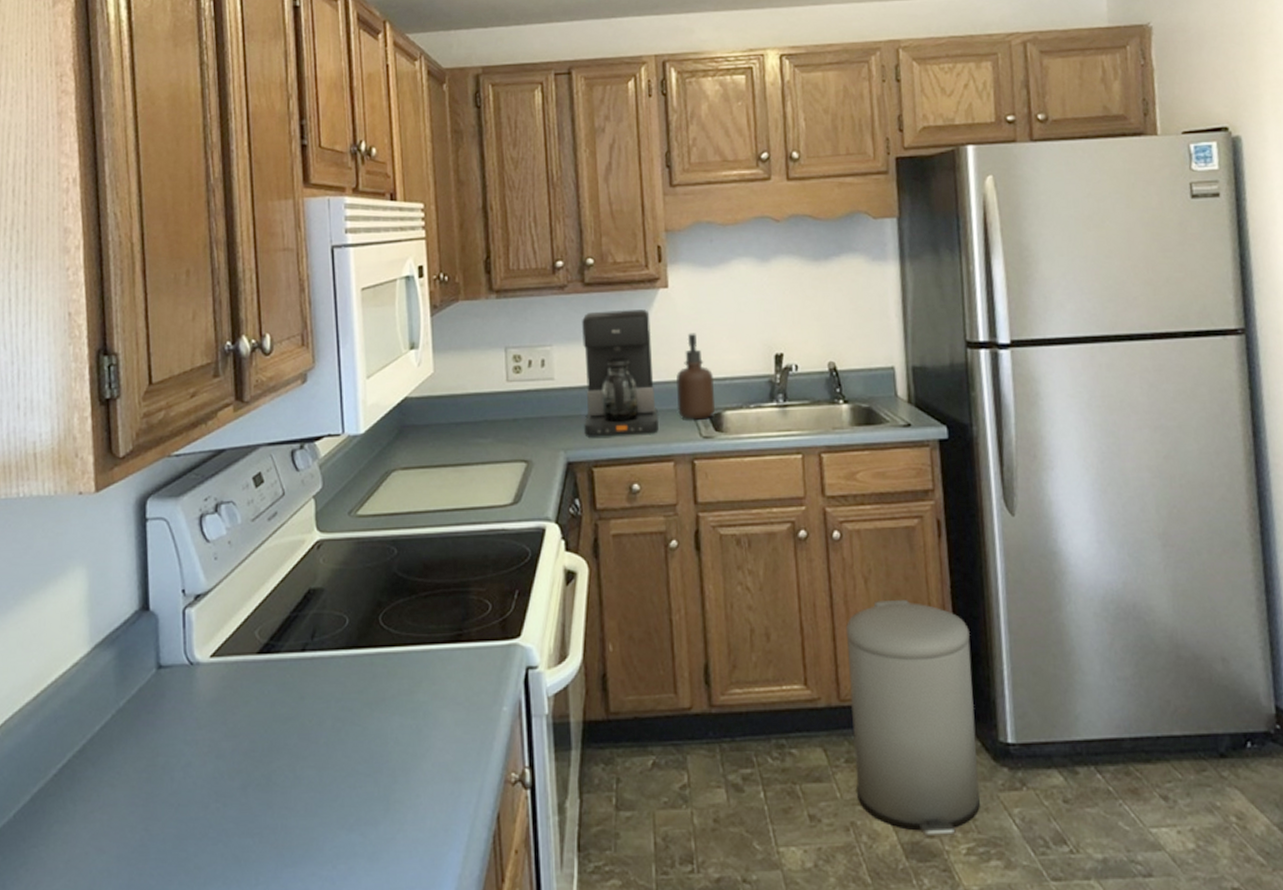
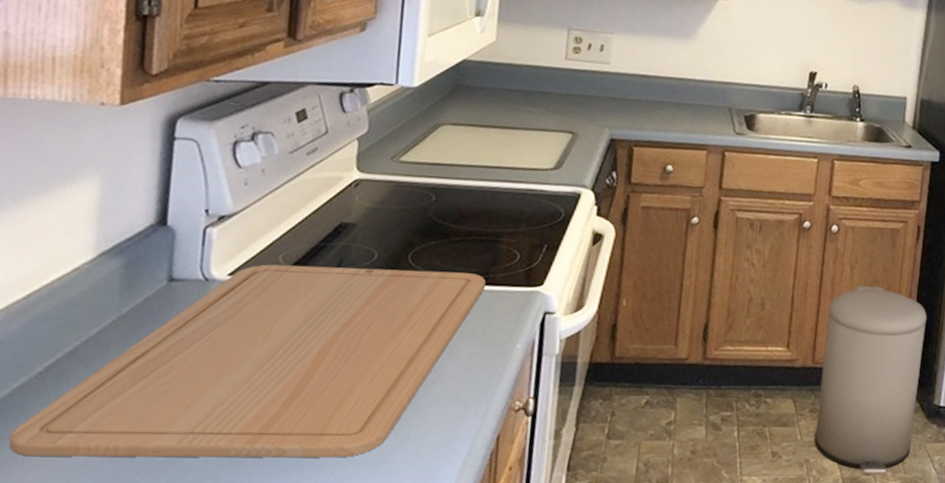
chopping board: none [35,630,460,865] -> present [9,264,486,458]
coffee maker: present [582,309,659,438] -> none [630,9,707,125]
soap dispenser: present [676,333,716,420] -> none [717,42,754,119]

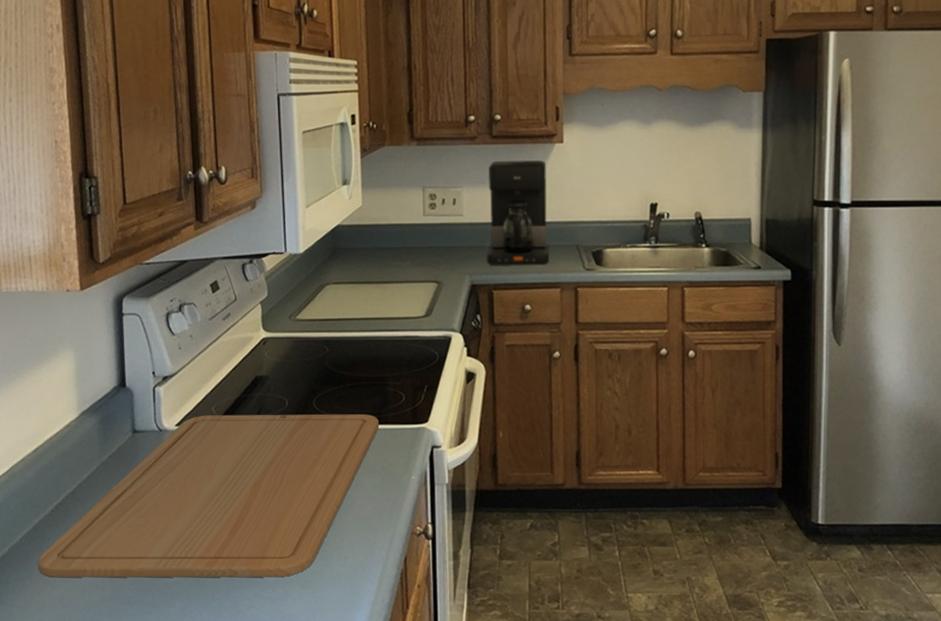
coffee maker: none [630,9,707,125] -> present [487,160,549,265]
pedal bin: present [814,285,927,475] -> none [693,408,795,592]

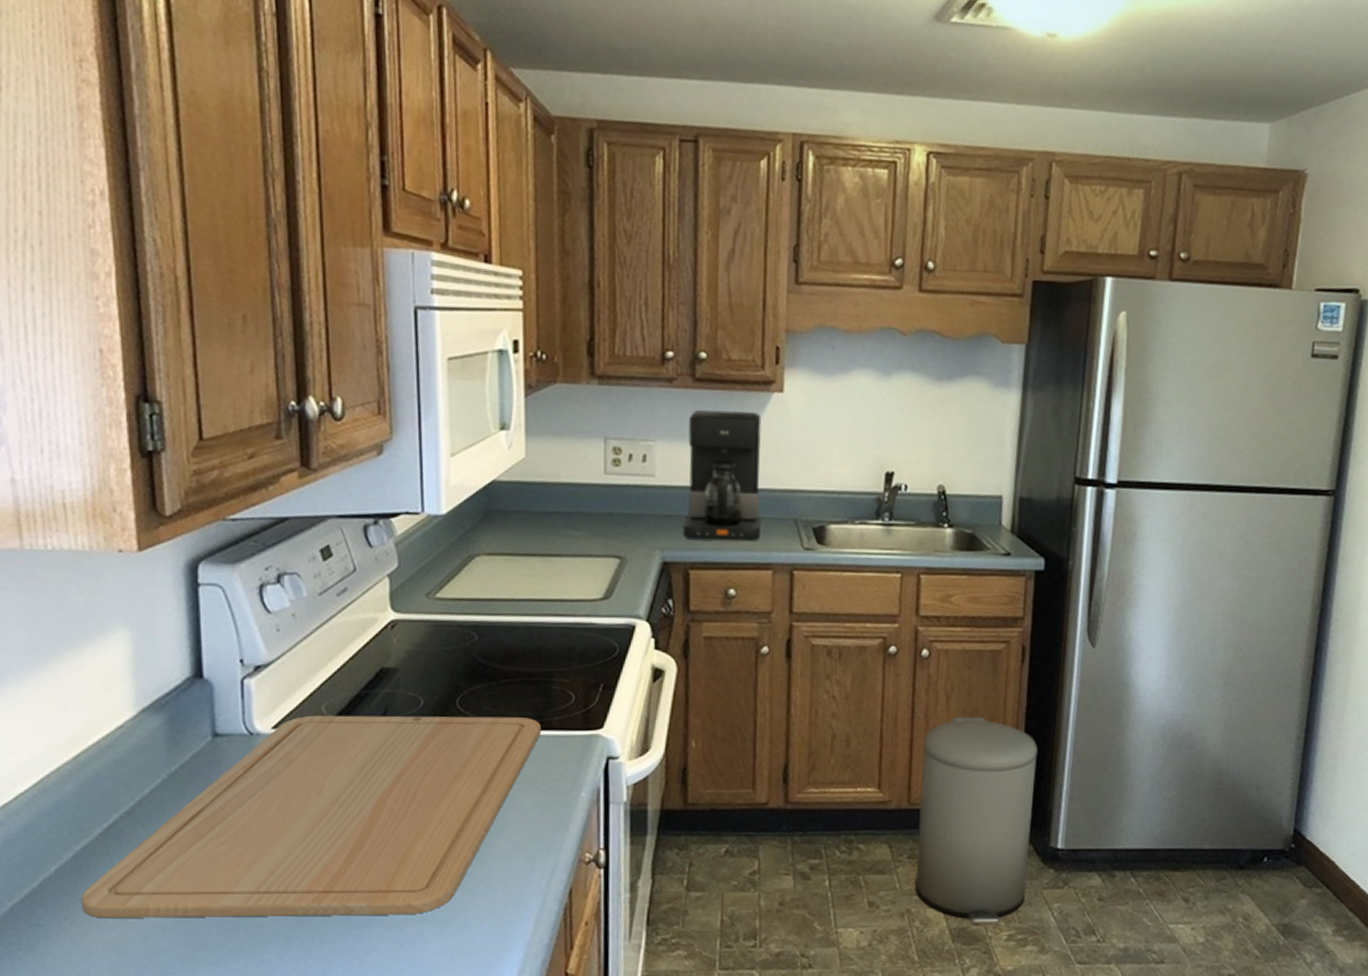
pedal bin: none [693,408,795,592] -> present [915,717,1038,924]

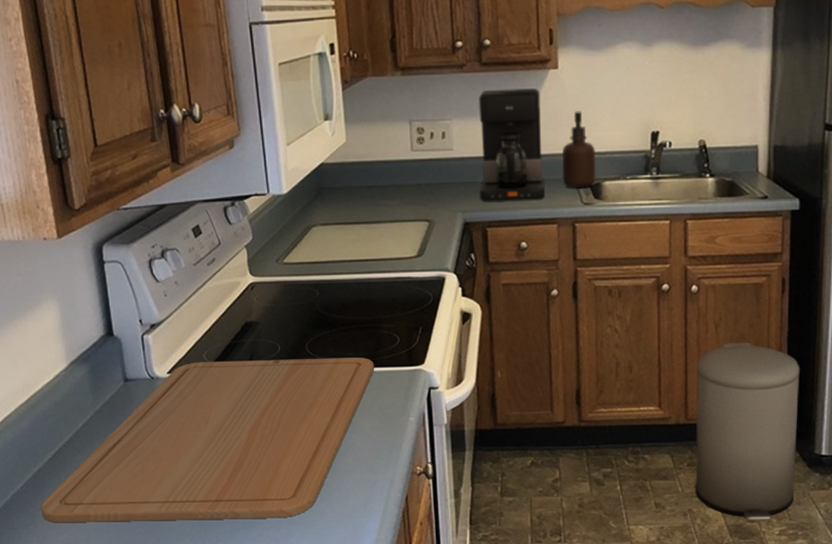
soap dispenser: none [780,442,821,531] -> present [561,111,596,189]

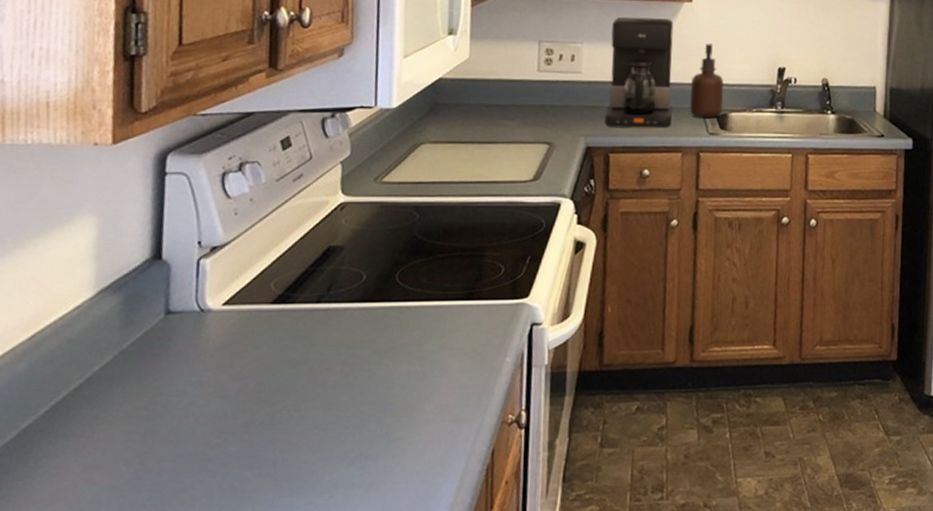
chopping board: present [41,358,374,523] -> none [19,289,472,496]
pedal bin: present [695,343,800,521] -> none [807,279,911,470]

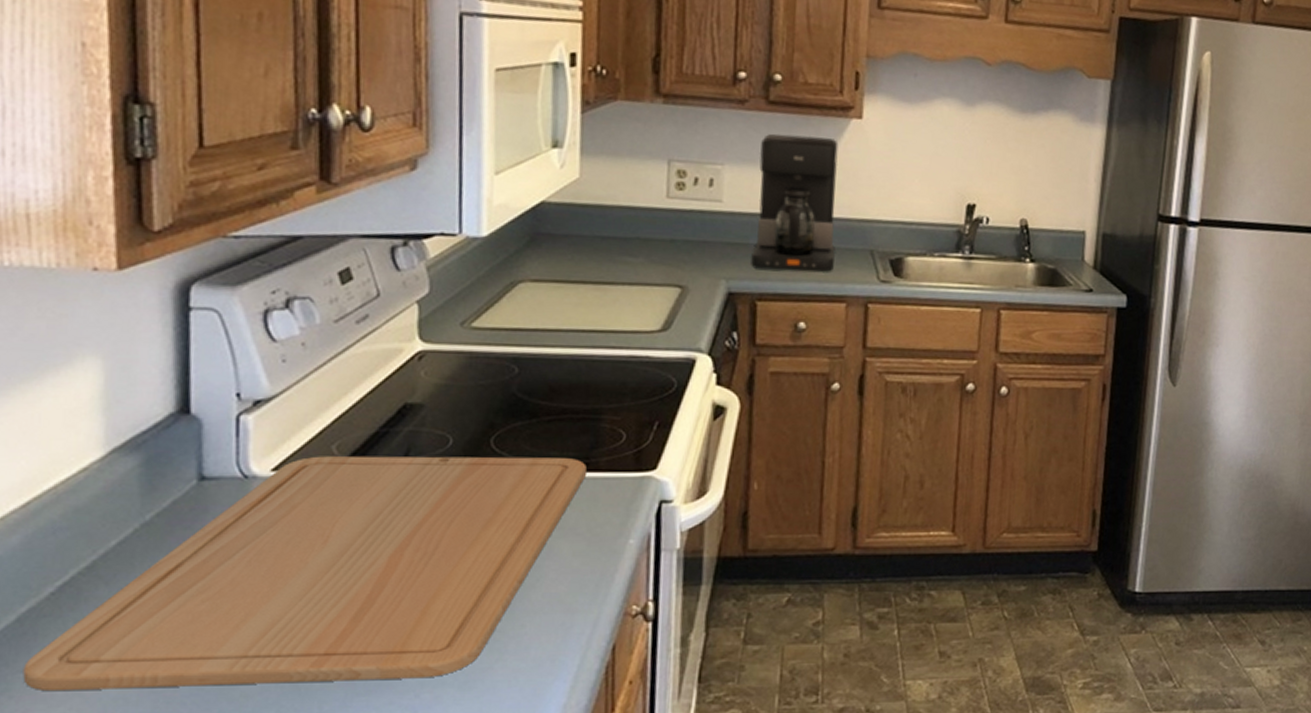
chopping board: none [19,289,472,496] -> present [23,455,587,692]
soap dispenser: present [689,43,724,119] -> none [856,171,899,263]

